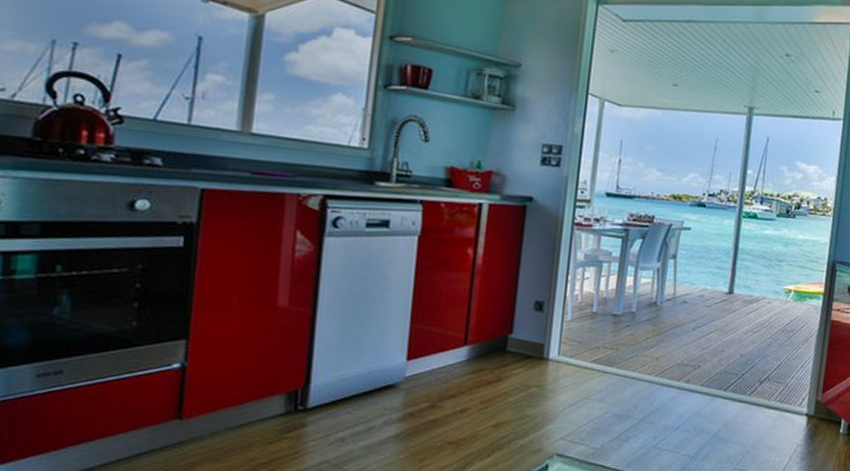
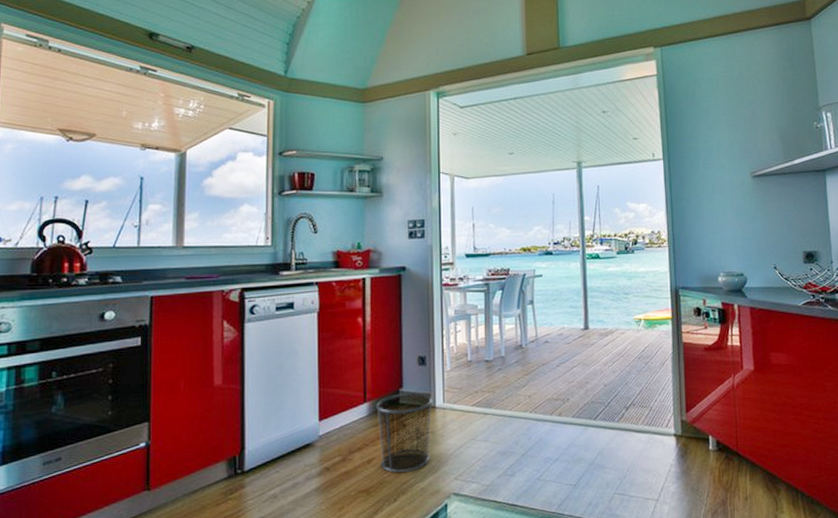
waste bin: none [476,339,547,427] -> present [375,392,433,473]

